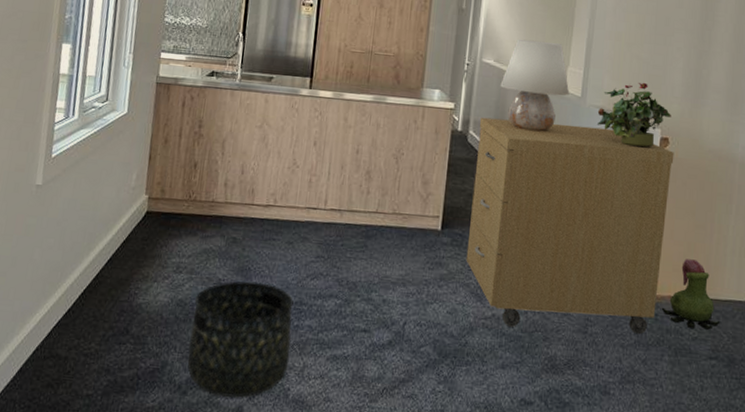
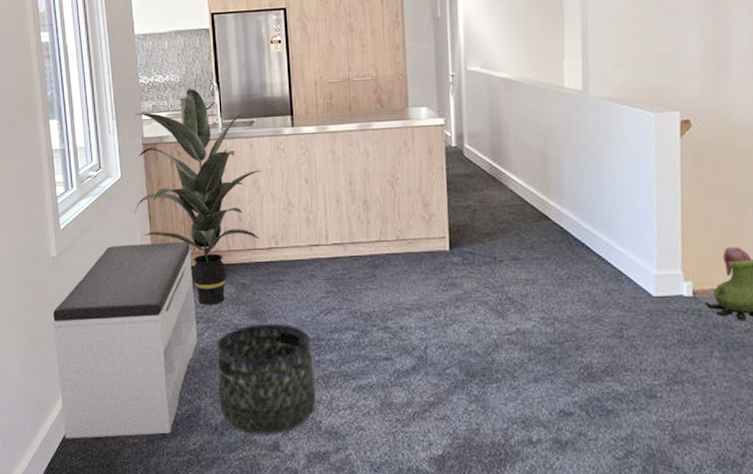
bench: none [12,182,187,387] -> present [52,242,197,439]
indoor plant: none [134,36,273,256] -> present [134,89,262,305]
storage cabinet: present [466,117,674,335] -> none [474,120,700,339]
table lamp: present [500,39,570,132] -> none [491,36,569,136]
potted plant: present [596,82,671,147] -> none [603,63,690,134]

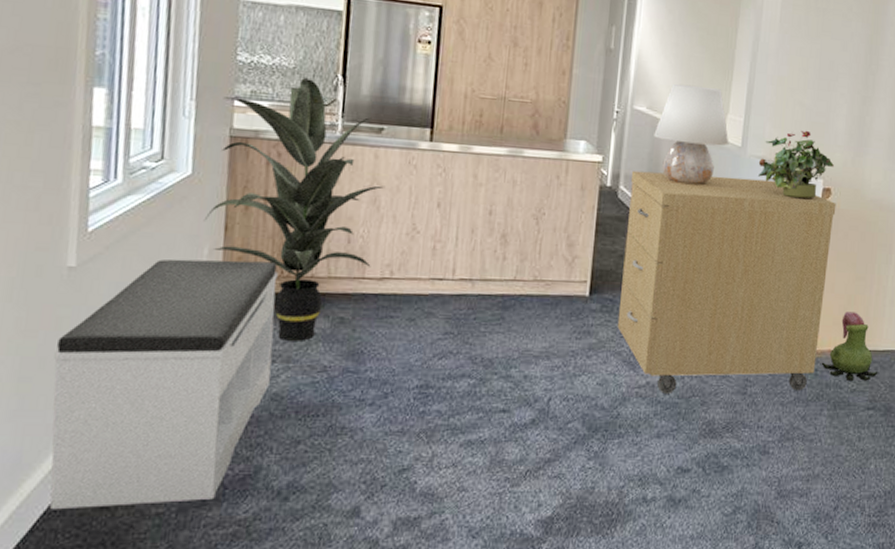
basket: present [217,323,316,434] -> none [288,366,418,498]
storage cabinet: none [474,120,700,339] -> present [617,170,836,394]
table lamp: none [491,36,569,136] -> present [653,83,729,186]
potted plant: none [603,63,690,134] -> present [757,130,834,198]

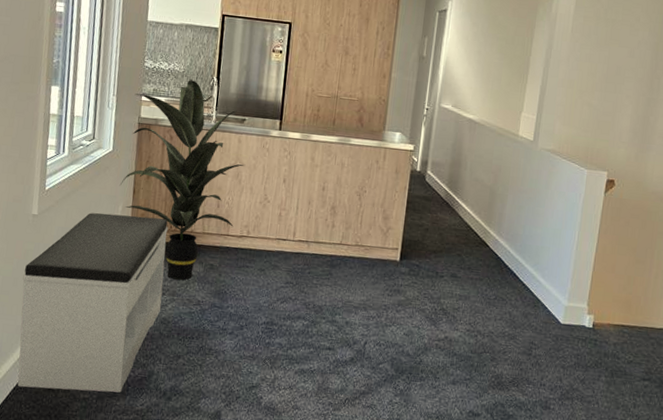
storage cabinet: present [617,170,836,394] -> none [422,158,619,358]
table lamp: present [653,83,729,186] -> none [457,85,523,173]
potted plant: present [757,130,834,198] -> none [547,128,618,188]
decorative plant: present [821,312,878,381] -> none [600,291,655,355]

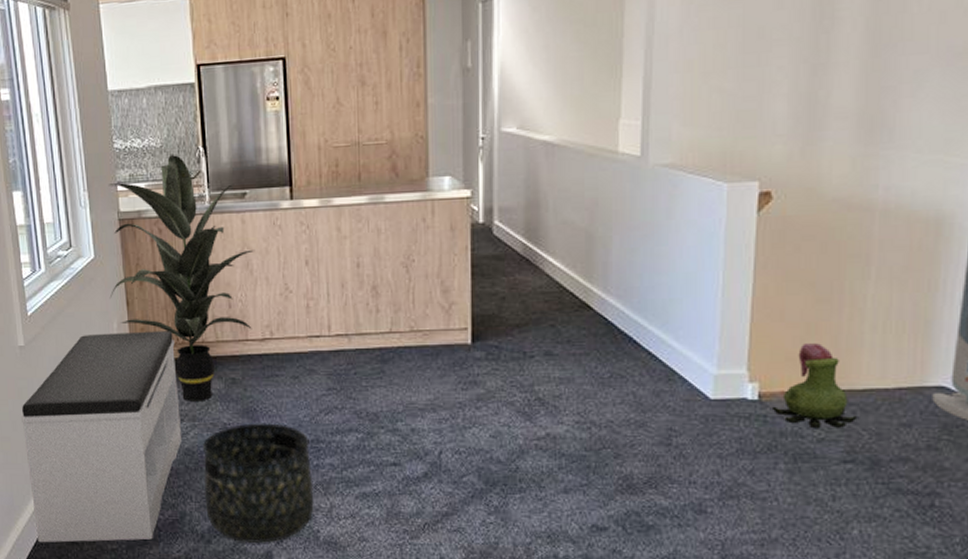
basket: none [171,303,265,404] -> present [203,423,314,543]
decorative plant: none [600,291,655,355] -> present [771,343,858,428]

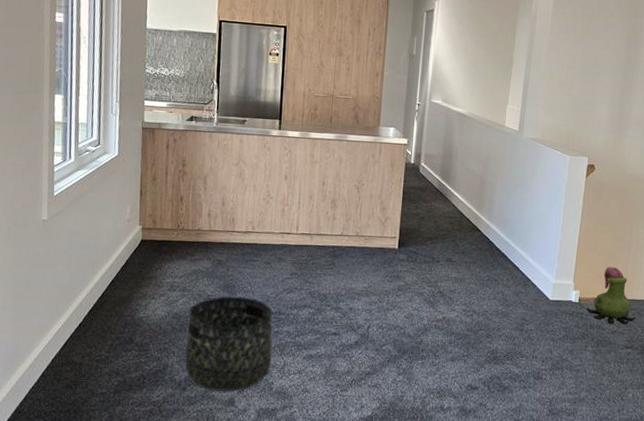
bench: present [21,331,181,543] -> none [35,215,176,386]
indoor plant: present [108,155,255,401] -> none [126,84,248,276]

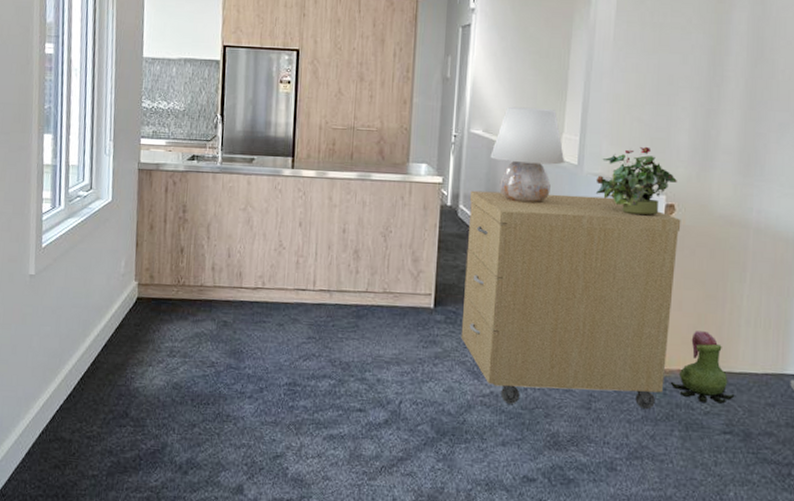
basket: present [185,296,273,391] -> none [186,363,287,477]
storage cabinet: none [420,151,599,330] -> present [461,190,681,410]
table lamp: none [447,81,509,162] -> present [490,106,565,204]
potted plant: none [532,116,597,173] -> present [595,146,677,215]

